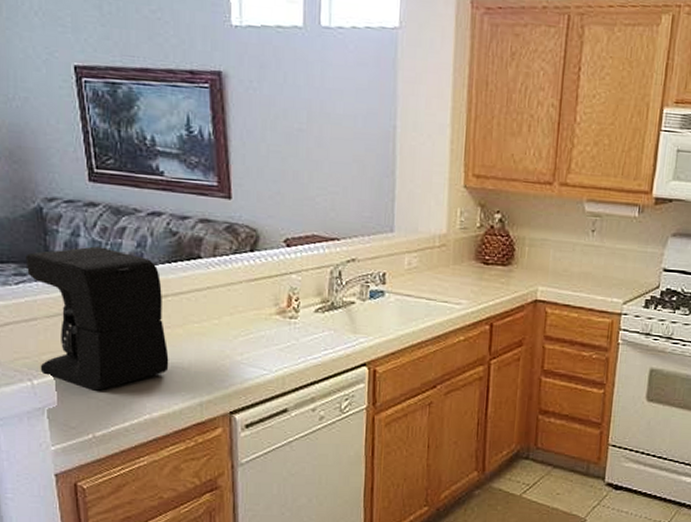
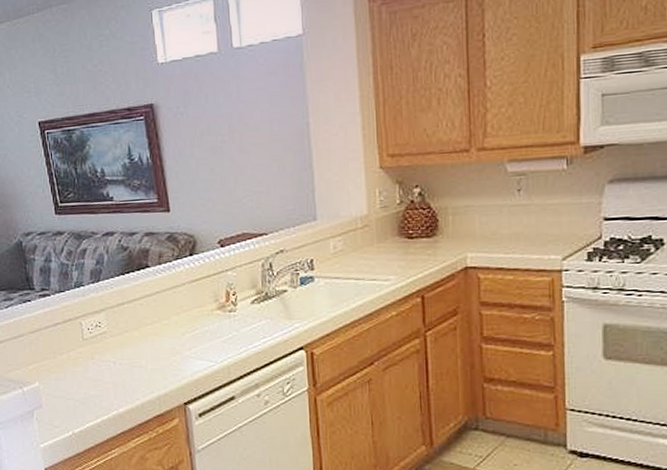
coffee maker: present [25,246,169,391] -> none [12,268,130,393]

